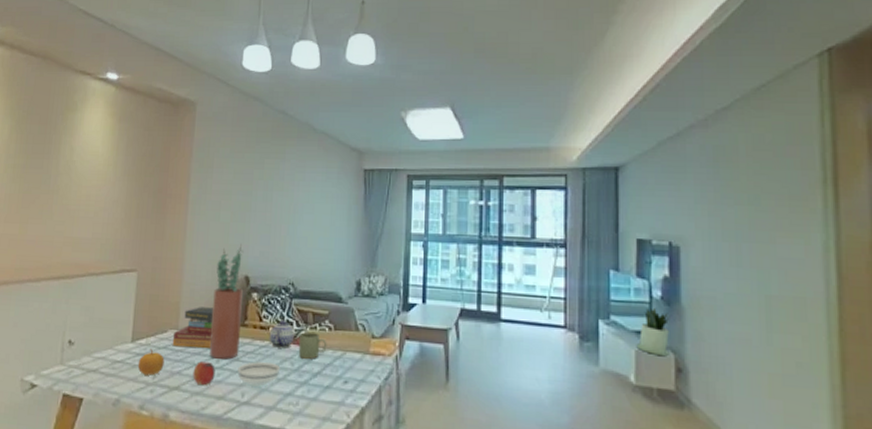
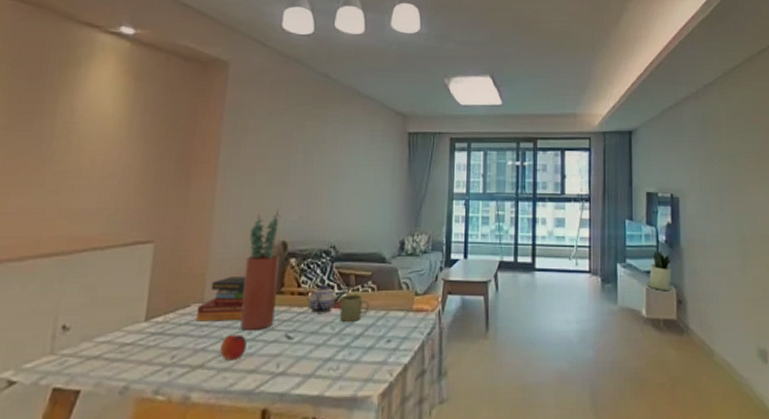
fruit: present [137,348,165,376] -> none [152,325,186,356]
bowl: present [237,362,281,387] -> none [272,329,320,355]

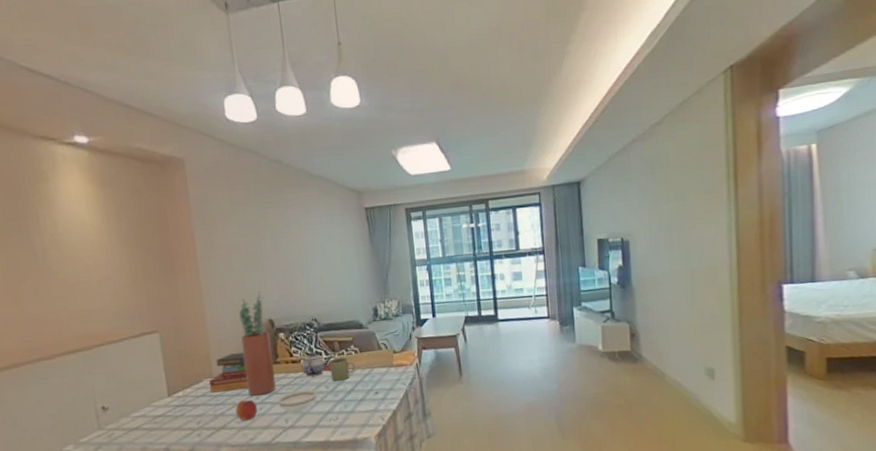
bowl: none [272,329,320,355] -> present [278,389,318,412]
planter: present [647,250,672,292] -> none [602,291,625,328]

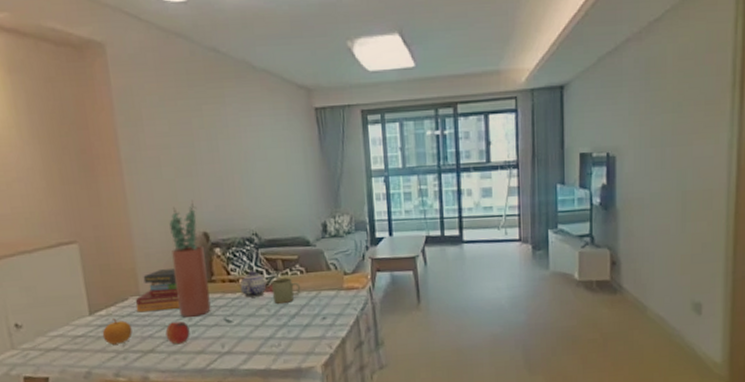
fruit: none [179,398,206,423] -> present [102,317,133,345]
bowl: present [278,389,318,412] -> none [213,312,258,337]

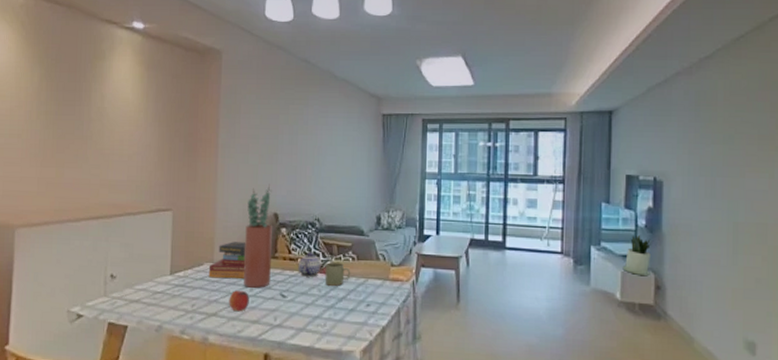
fruit: present [102,317,133,345] -> none [177,279,202,304]
planter: none [579,213,607,254] -> present [622,234,652,277]

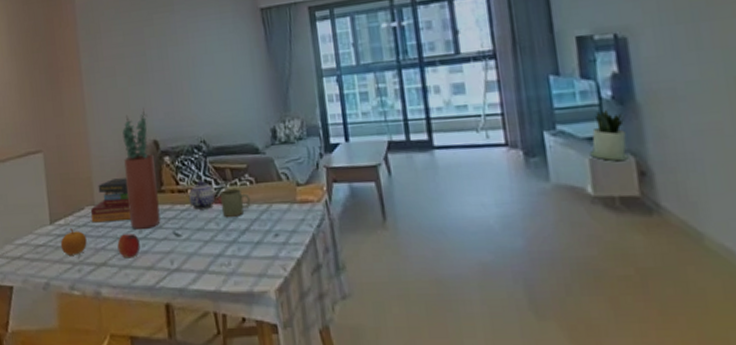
fruit: none [177,279,202,304] -> present [60,227,87,255]

